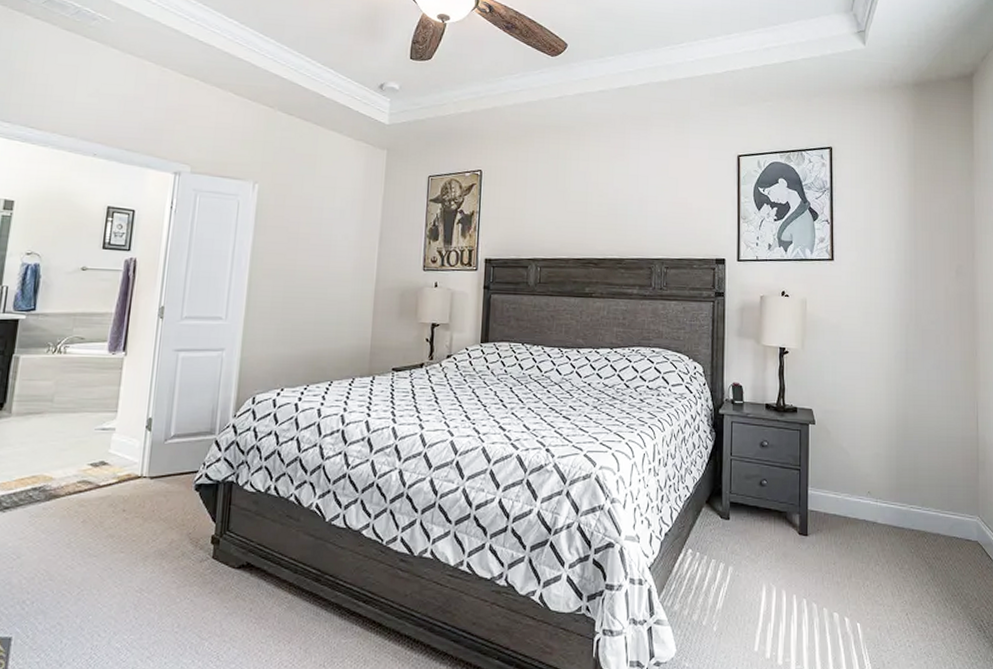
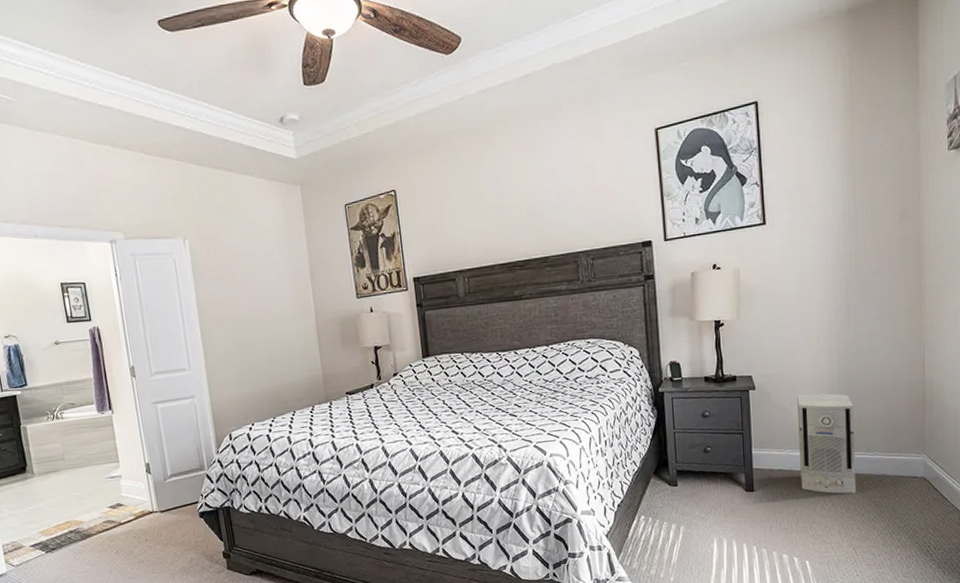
air purifier: none [856,435,911,551] -> present [797,393,857,494]

